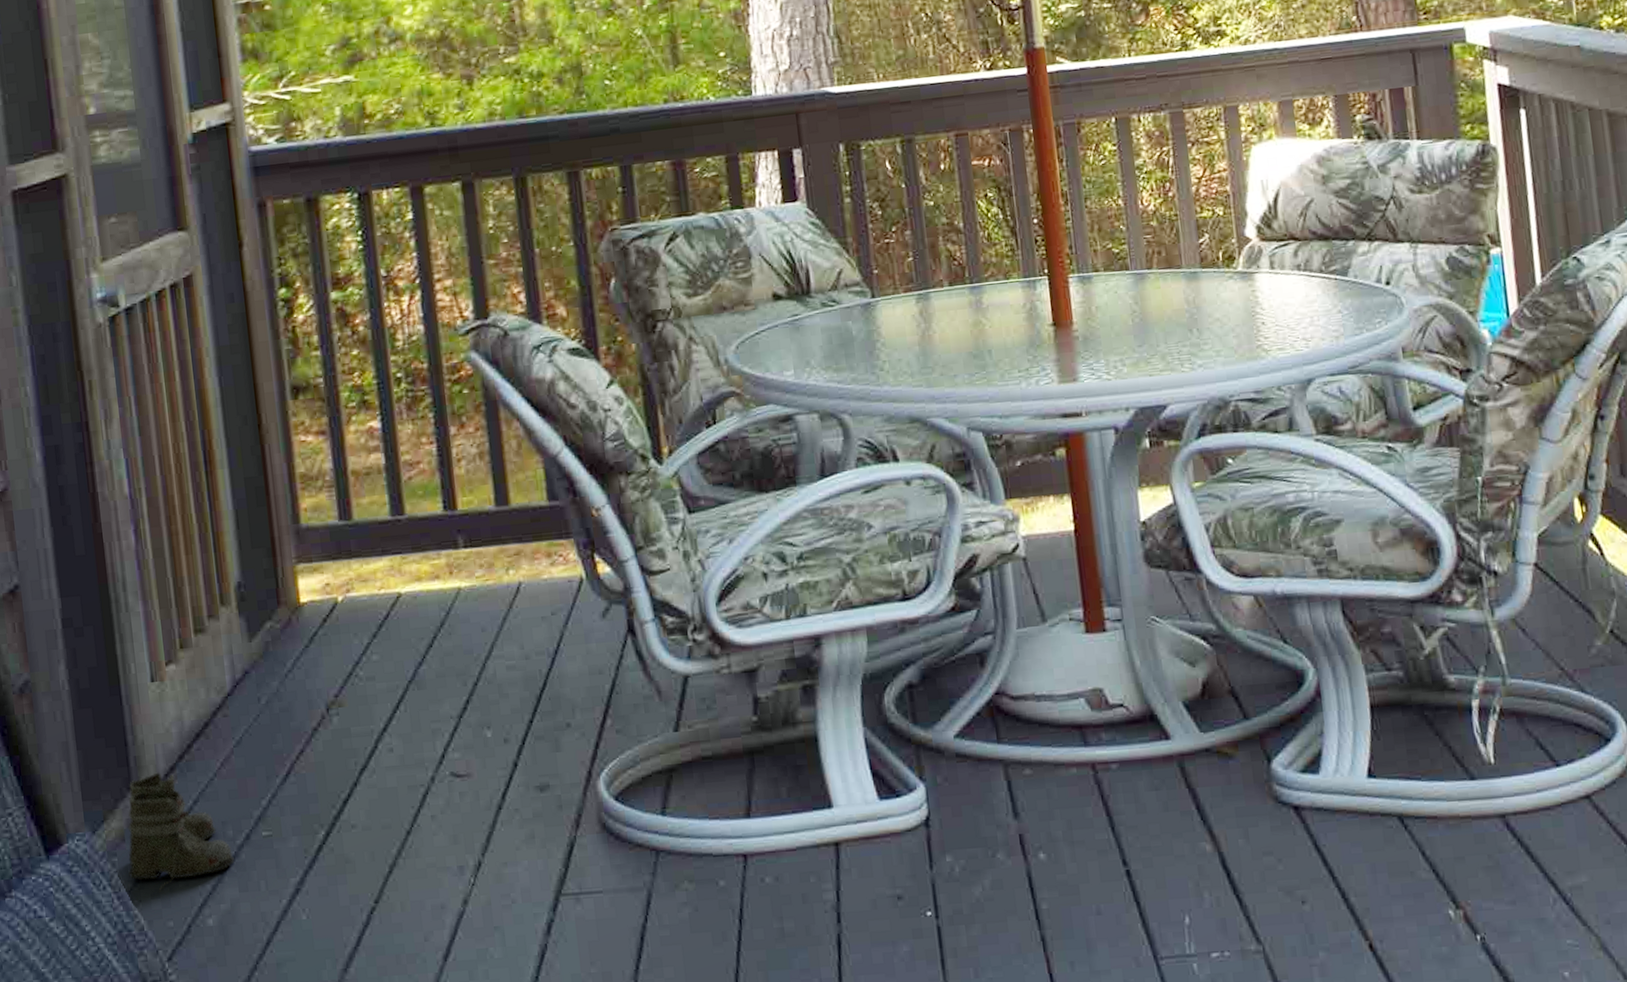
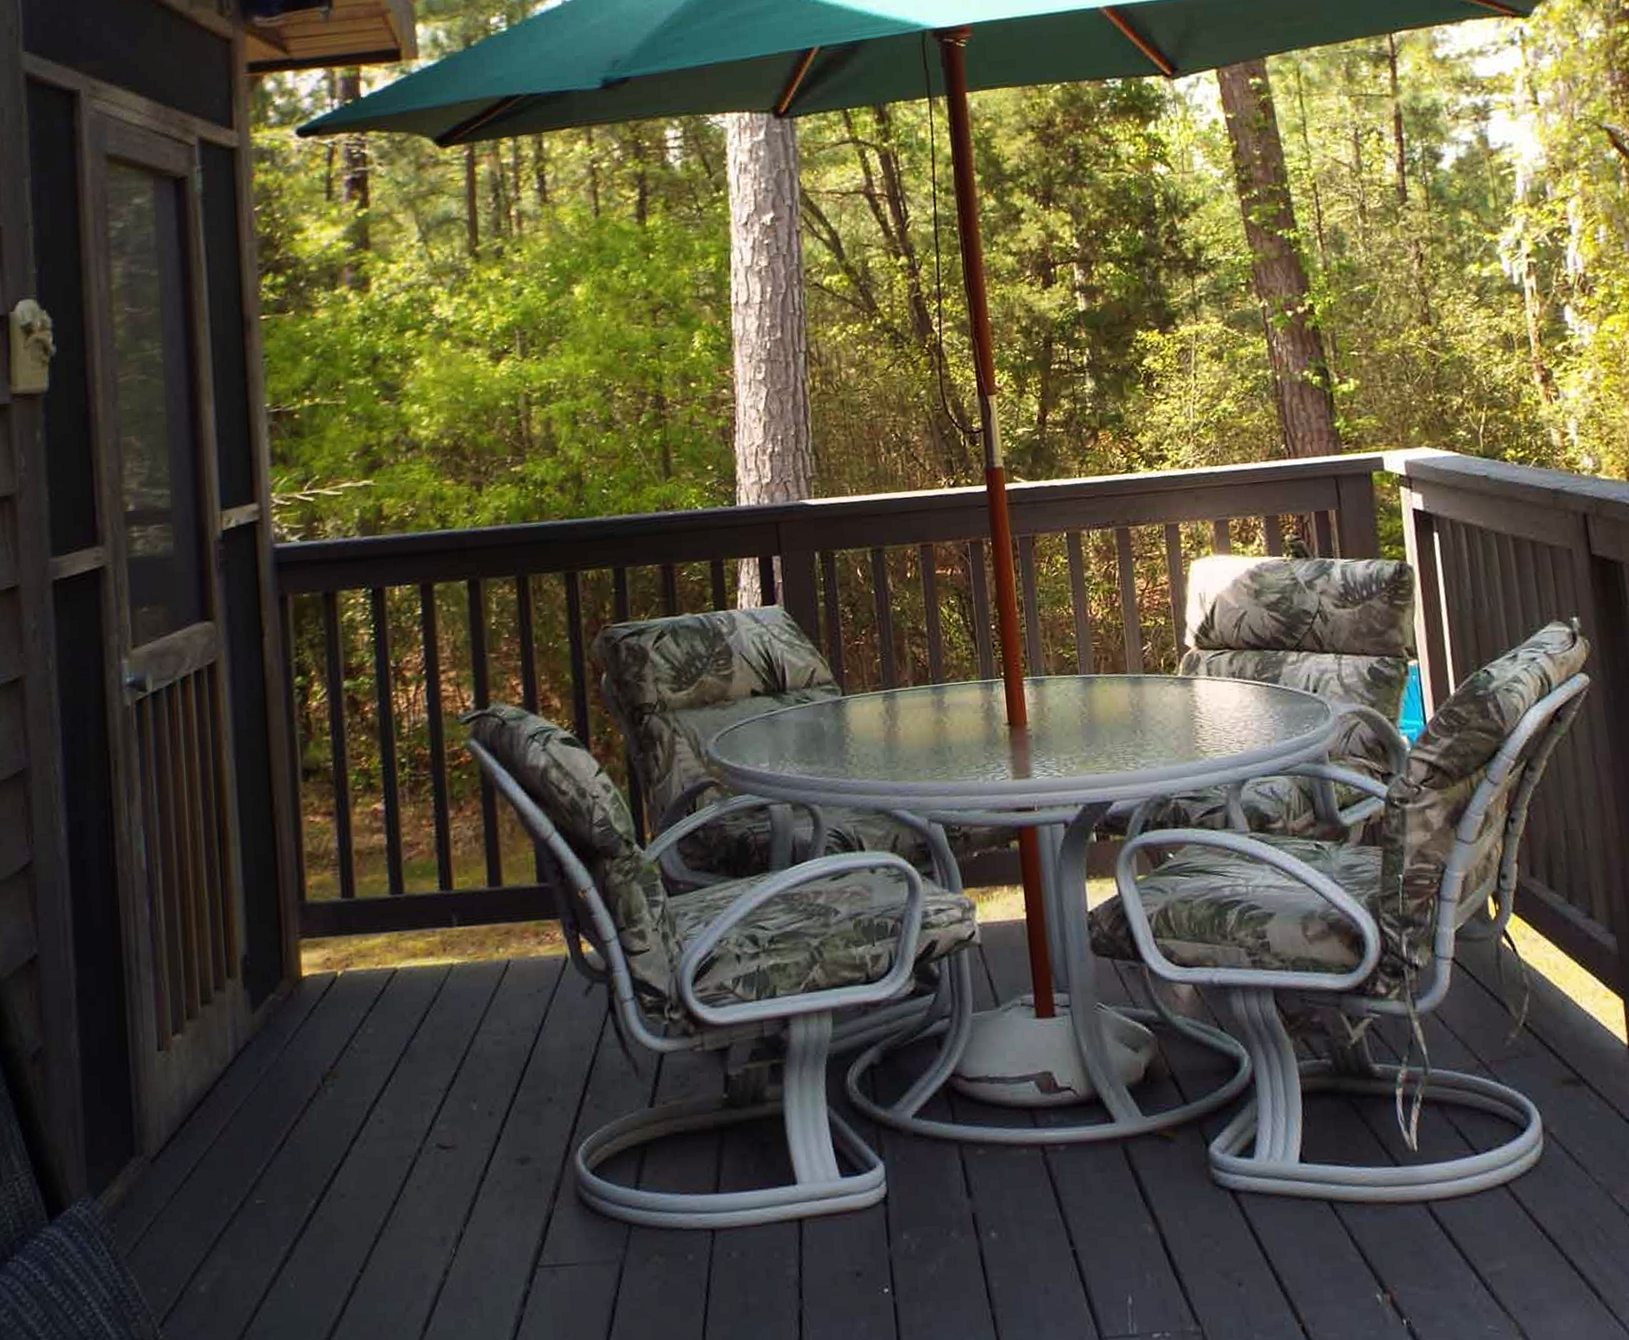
boots: present [128,772,234,892] -> none [127,1139,228,1258]

